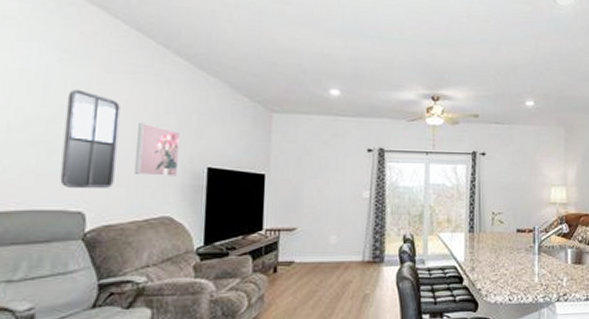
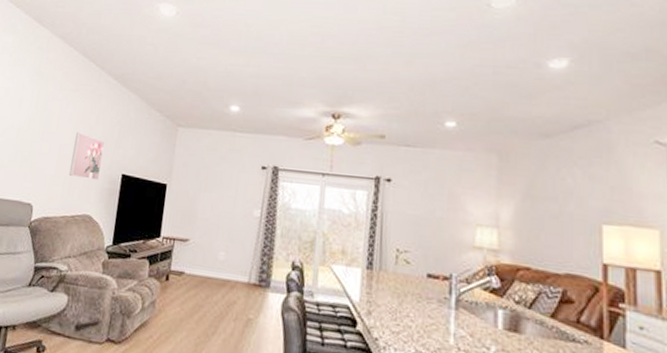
home mirror: present [60,89,120,189] -> none [20,103,66,186]

